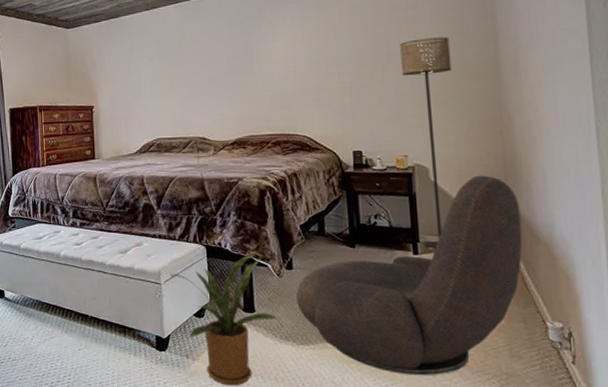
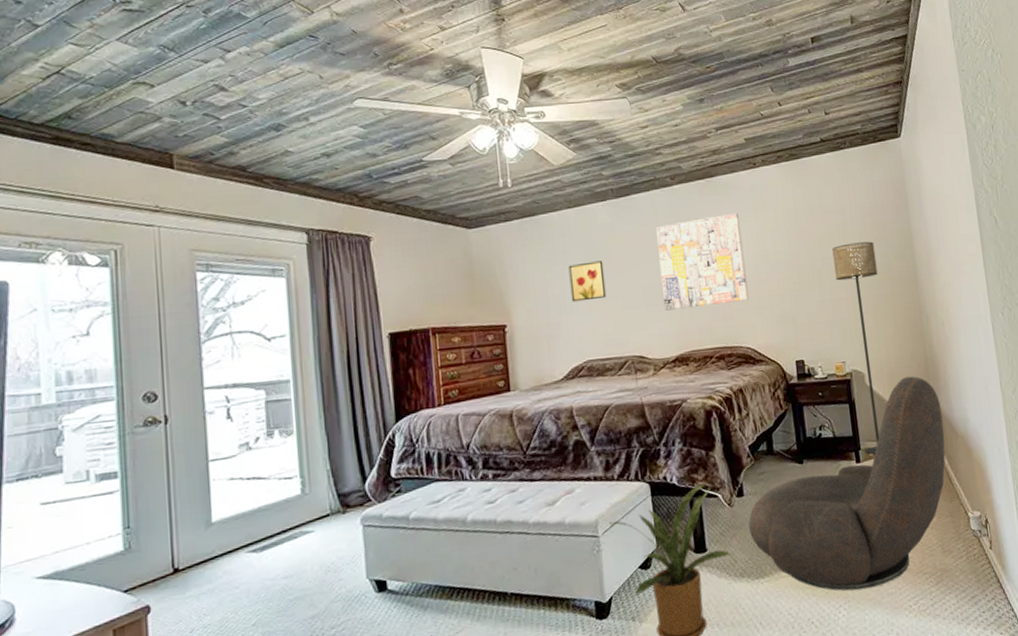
wall art: none [144,55,175,89] -> present [568,260,607,302]
wall art: none [220,10,308,99] -> present [655,212,749,311]

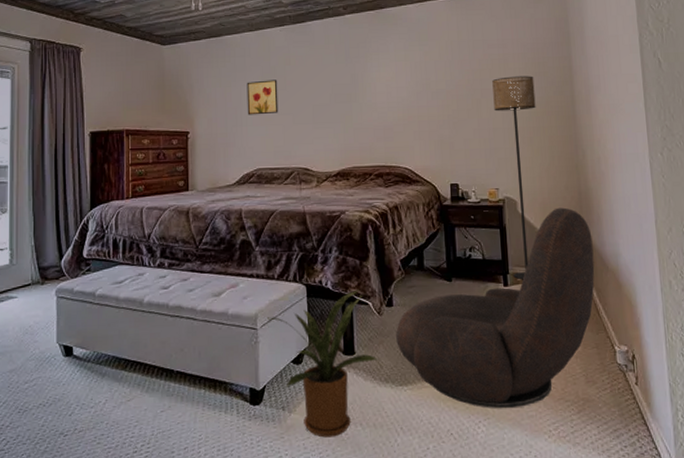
wall art: present [655,212,749,311] -> none [326,42,409,129]

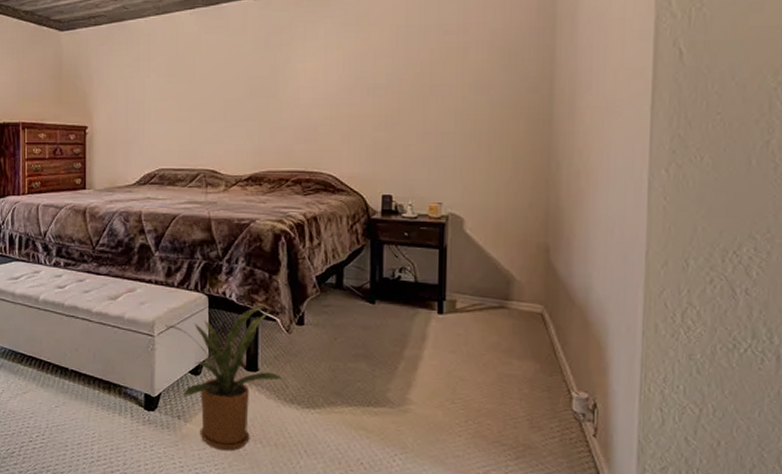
wall art: present [246,79,279,115] -> none [150,70,185,110]
armchair: present [396,207,595,409] -> none [306,229,557,446]
floor lamp: present [492,76,536,280] -> none [445,69,501,309]

